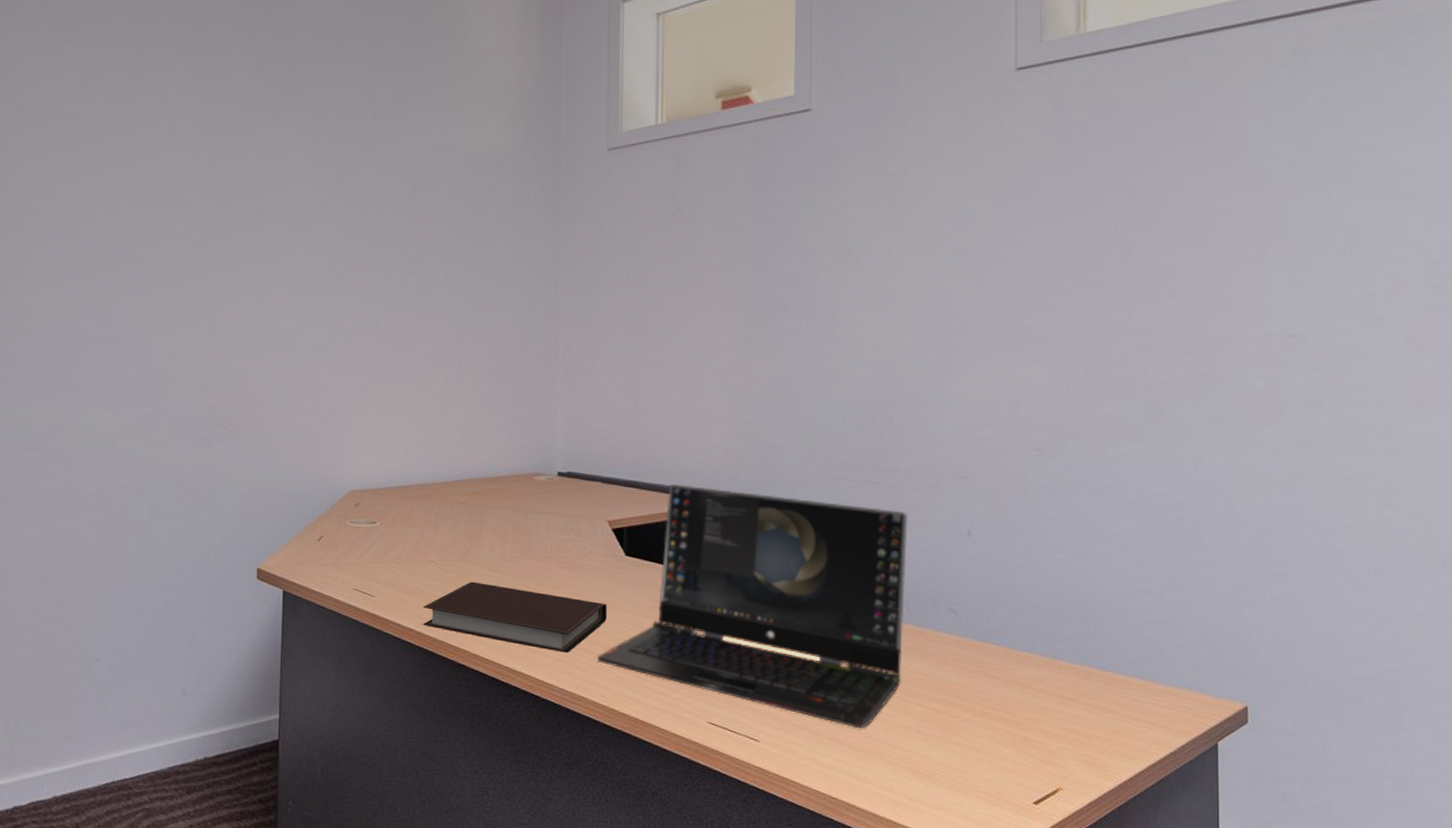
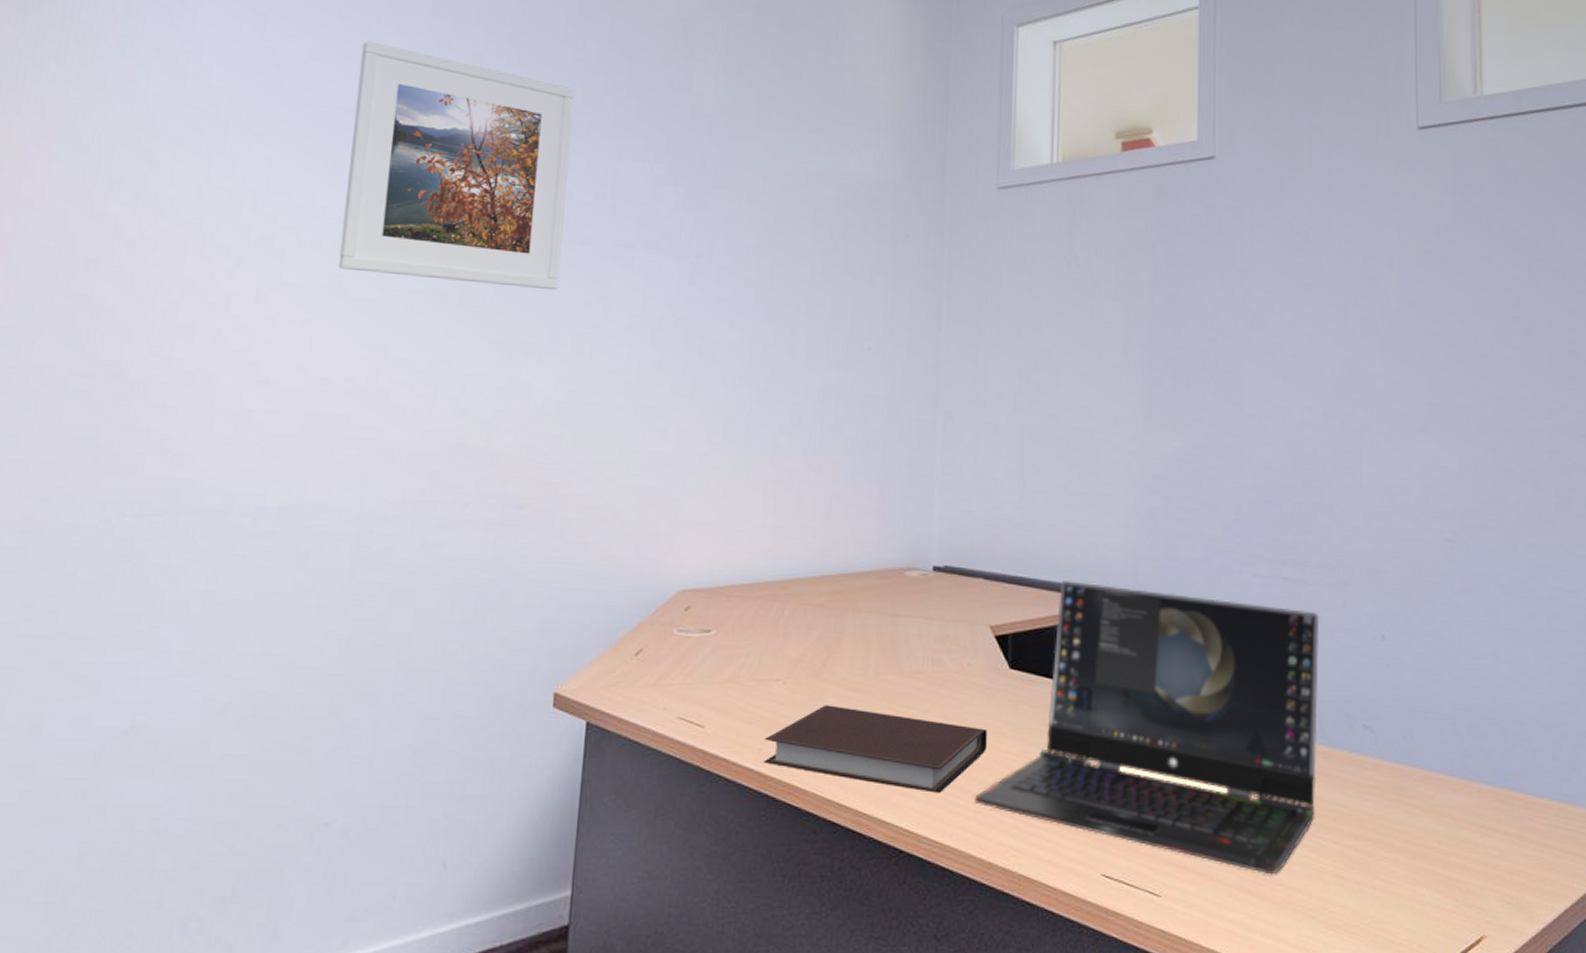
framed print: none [72,59,245,254] -> present [338,41,575,291]

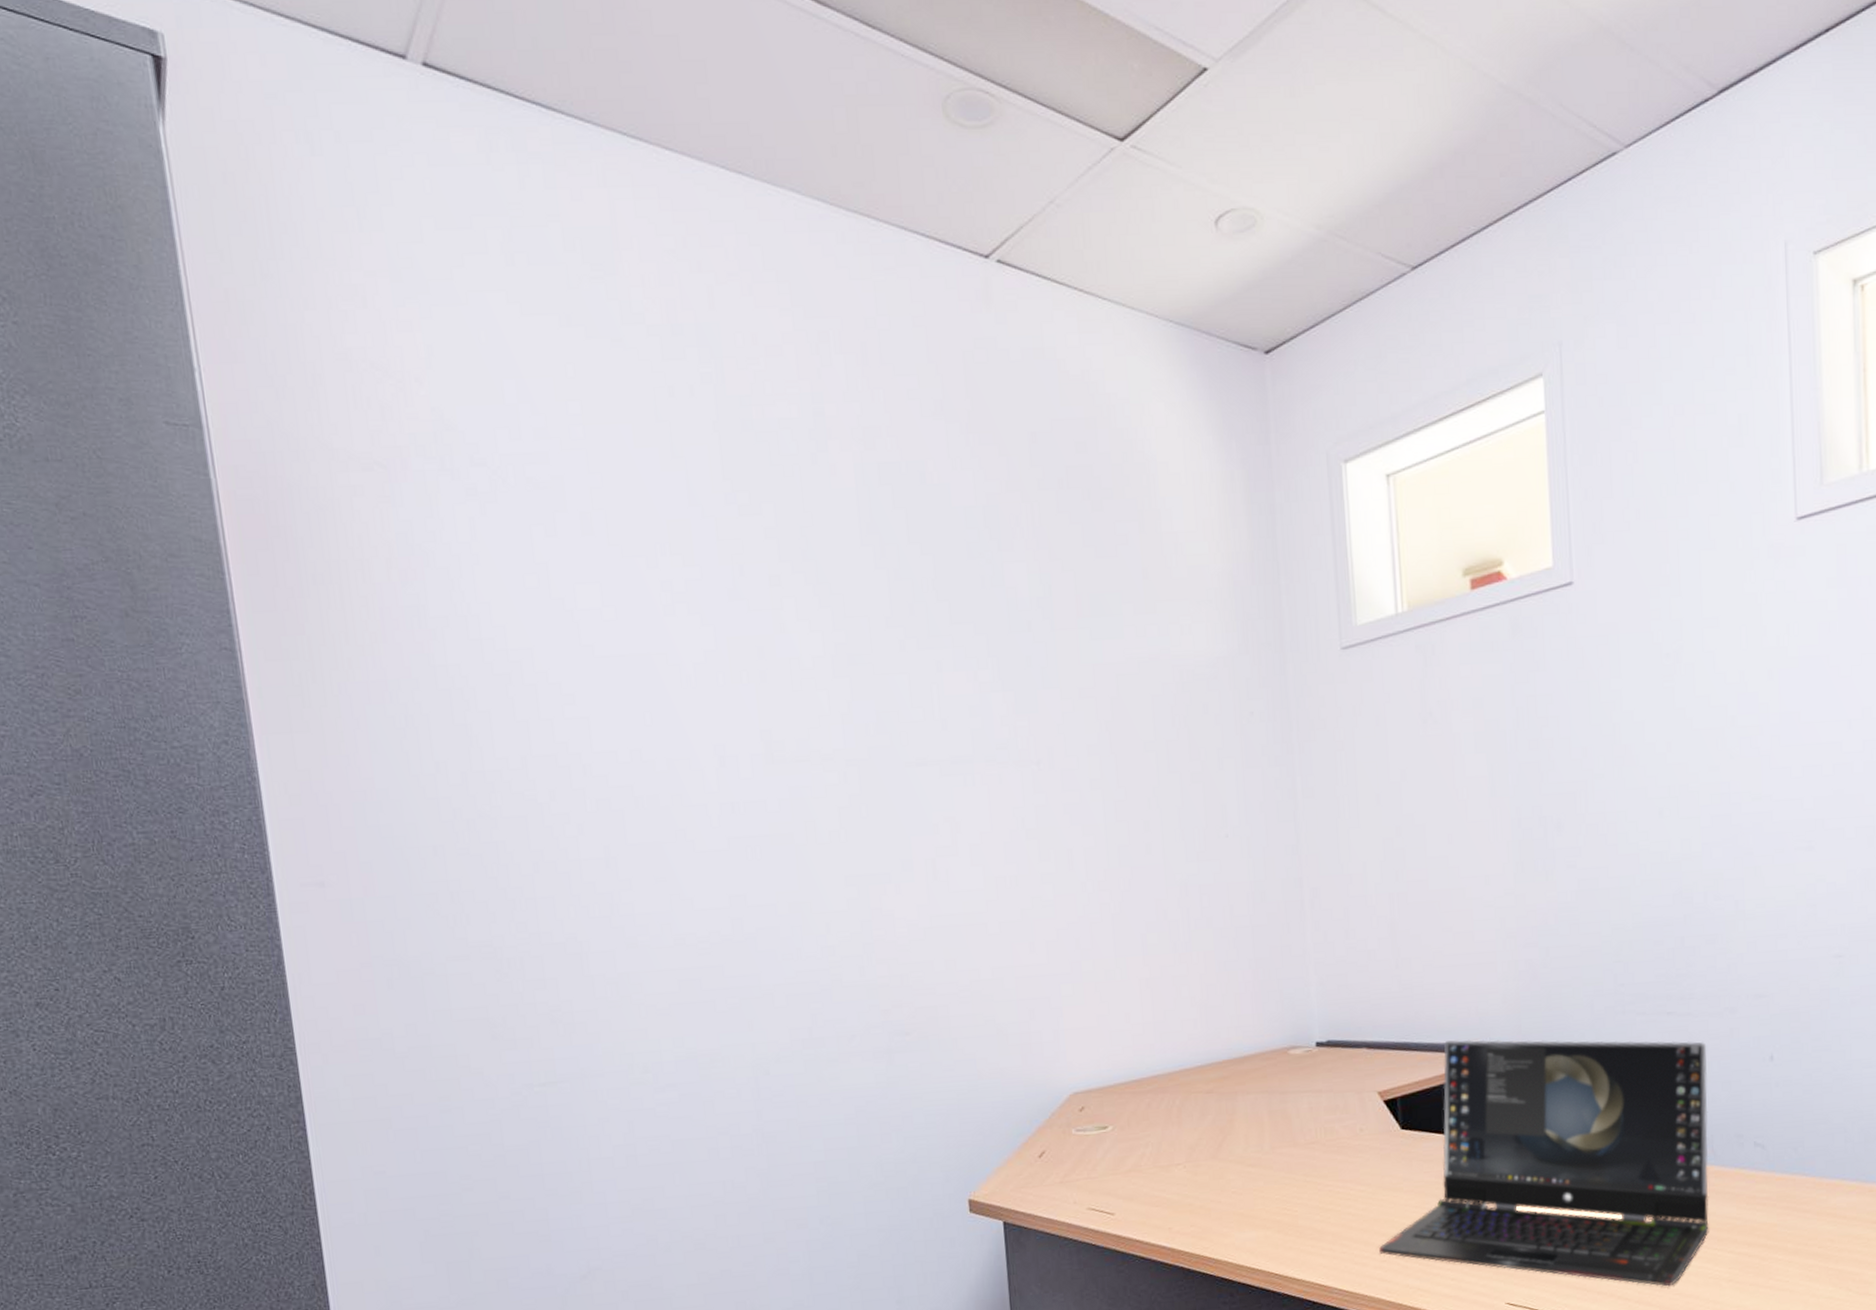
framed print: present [338,41,575,291] -> none [653,577,903,823]
notebook: present [763,705,987,793] -> none [1173,1181,1386,1249]

